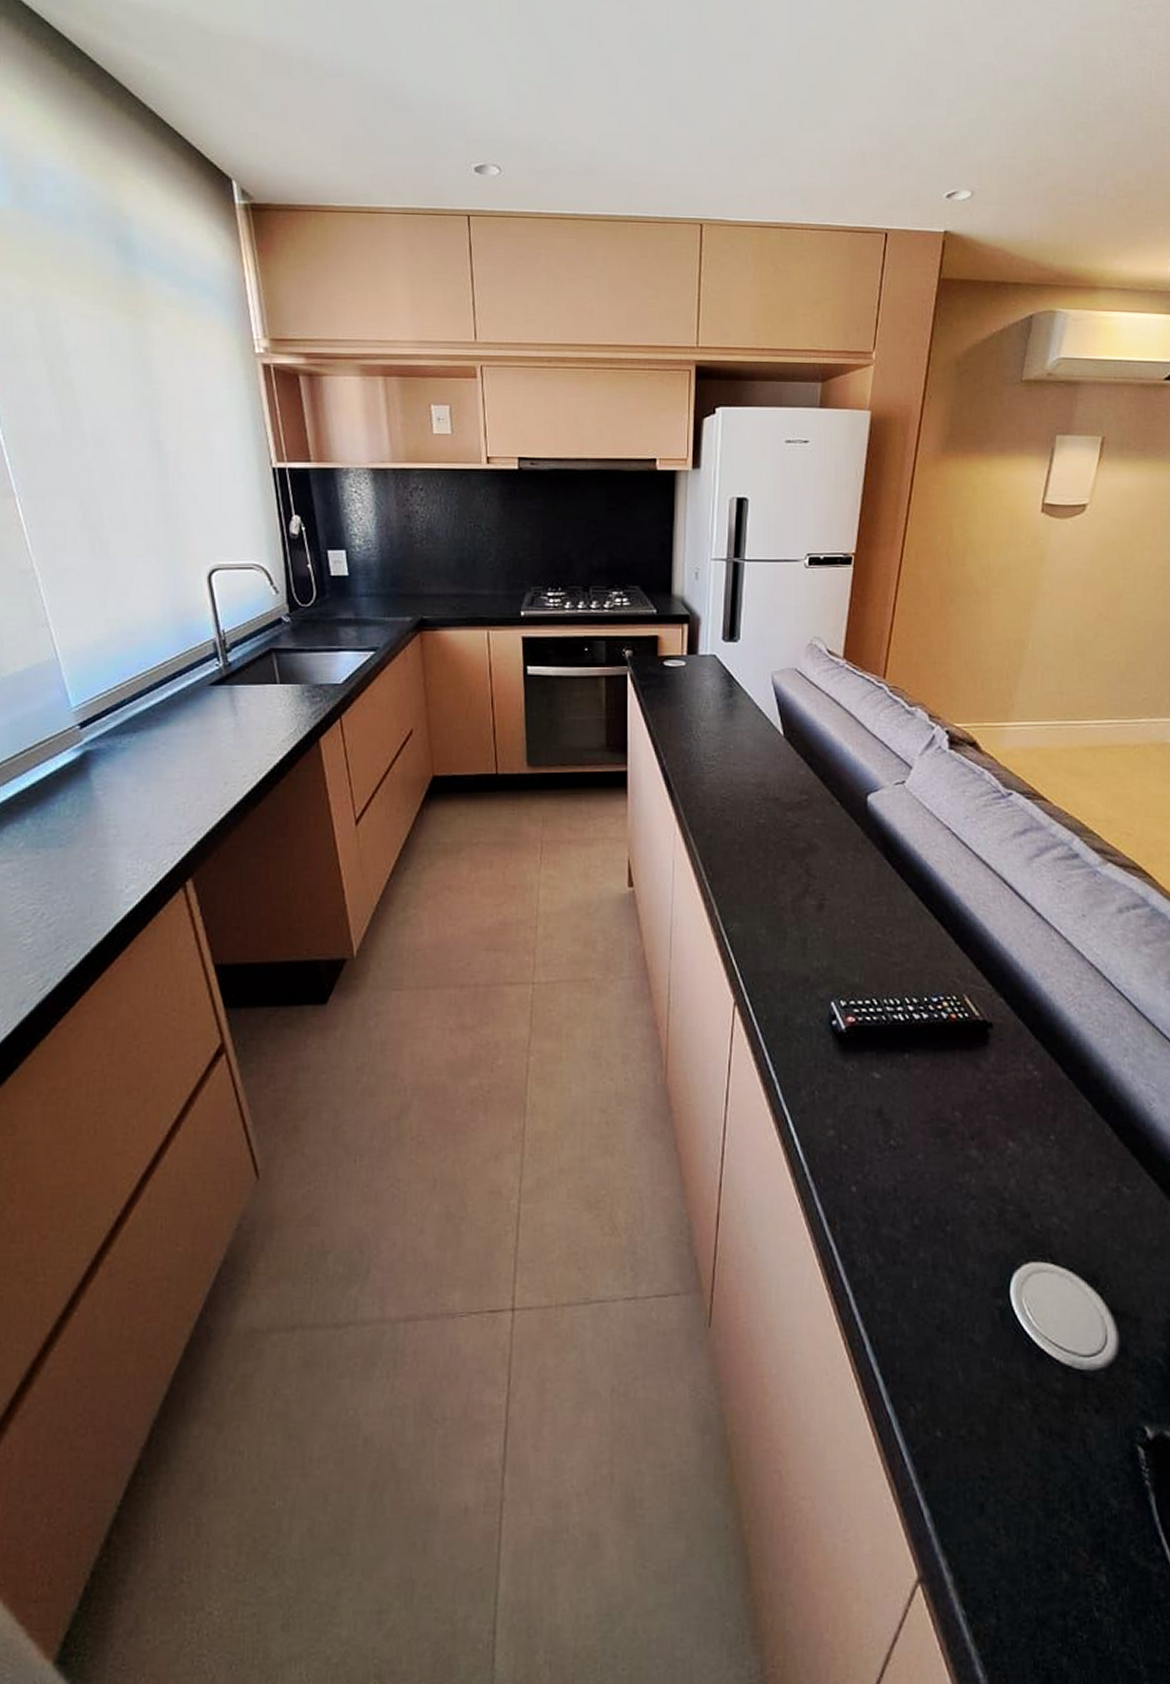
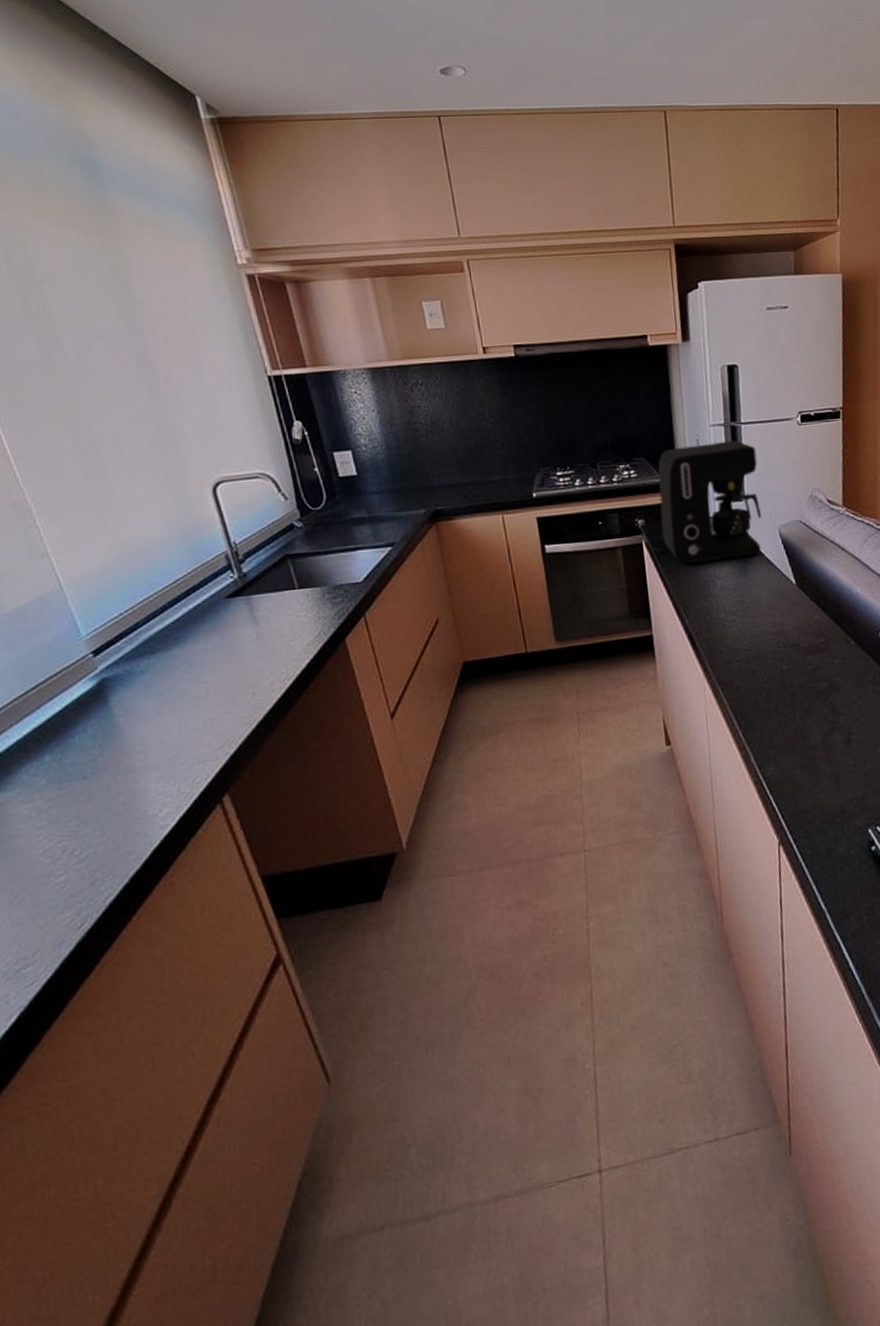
coffee maker: none [649,577,757,701] -> present [658,440,762,564]

